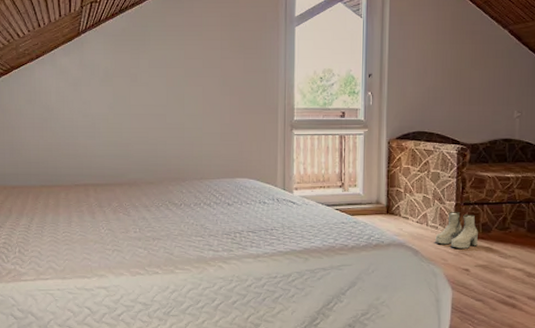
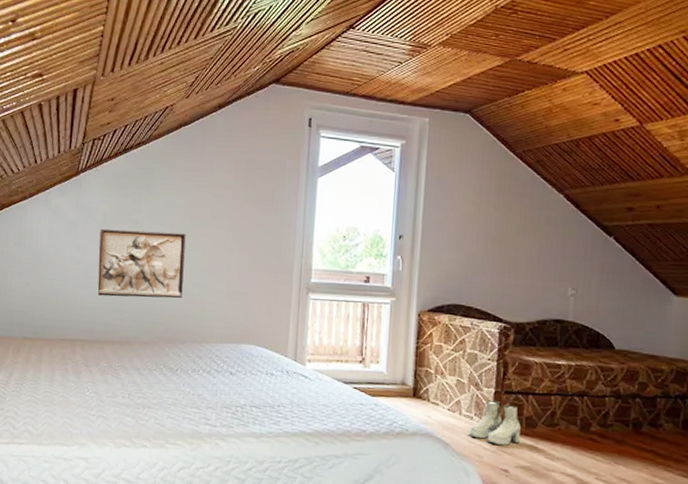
wall relief: none [103,83,181,144] -> present [97,228,186,299]

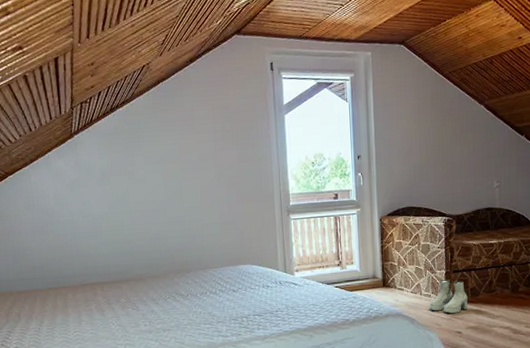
wall relief: present [97,228,186,299] -> none [100,177,183,242]

